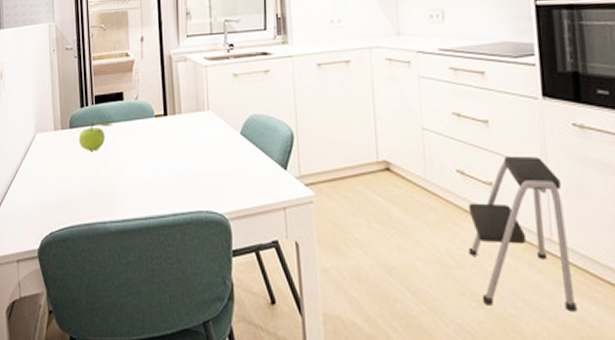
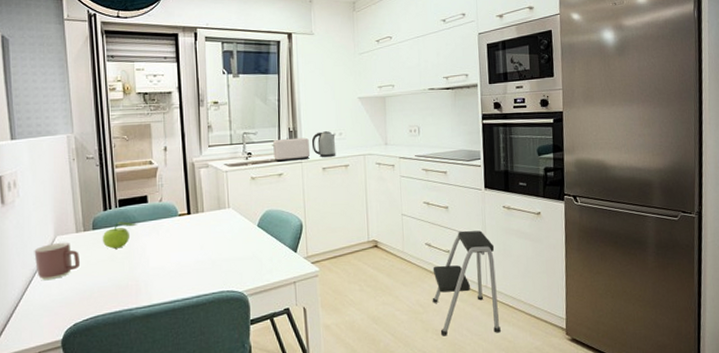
mug: none [16,140,58,180] -> present [34,242,81,280]
toaster: none [257,25,303,56] -> present [272,137,311,162]
kettle: none [303,17,334,50] -> present [311,131,336,157]

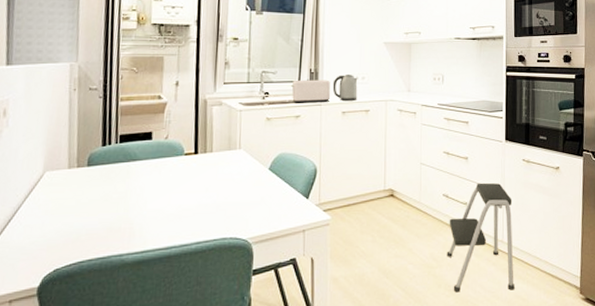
mug: present [34,242,81,280] -> none [17,178,70,219]
fruit: present [102,221,137,249] -> none [96,158,138,188]

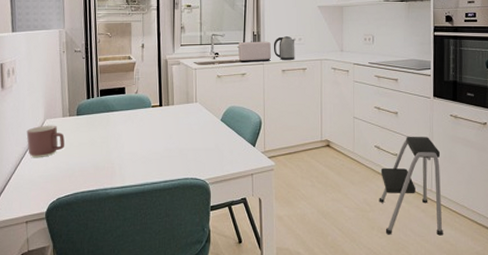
mug: none [17,178,70,219] -> present [26,125,65,157]

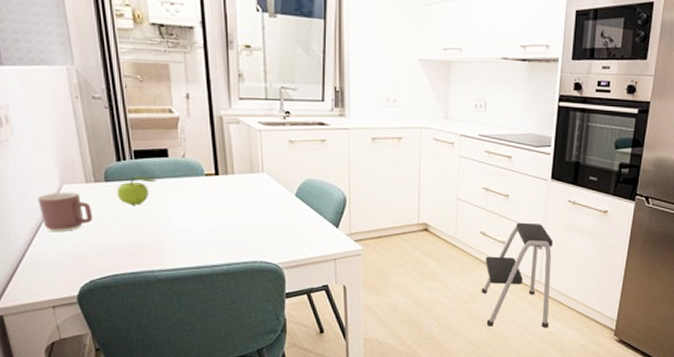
fruit: none [84,109,115,133] -> present [116,175,157,205]
toaster: present [237,41,272,63] -> none [314,98,359,126]
kettle: present [273,36,295,60] -> none [360,95,389,126]

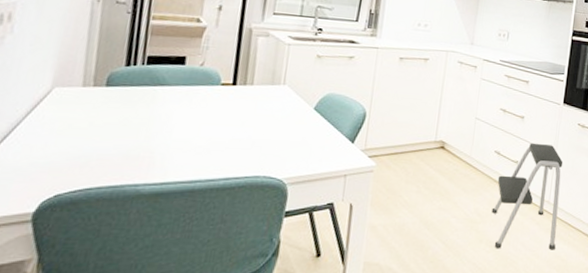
mug: present [37,191,94,231] -> none [16,94,82,138]
fruit: present [116,175,157,205] -> none [115,81,166,112]

